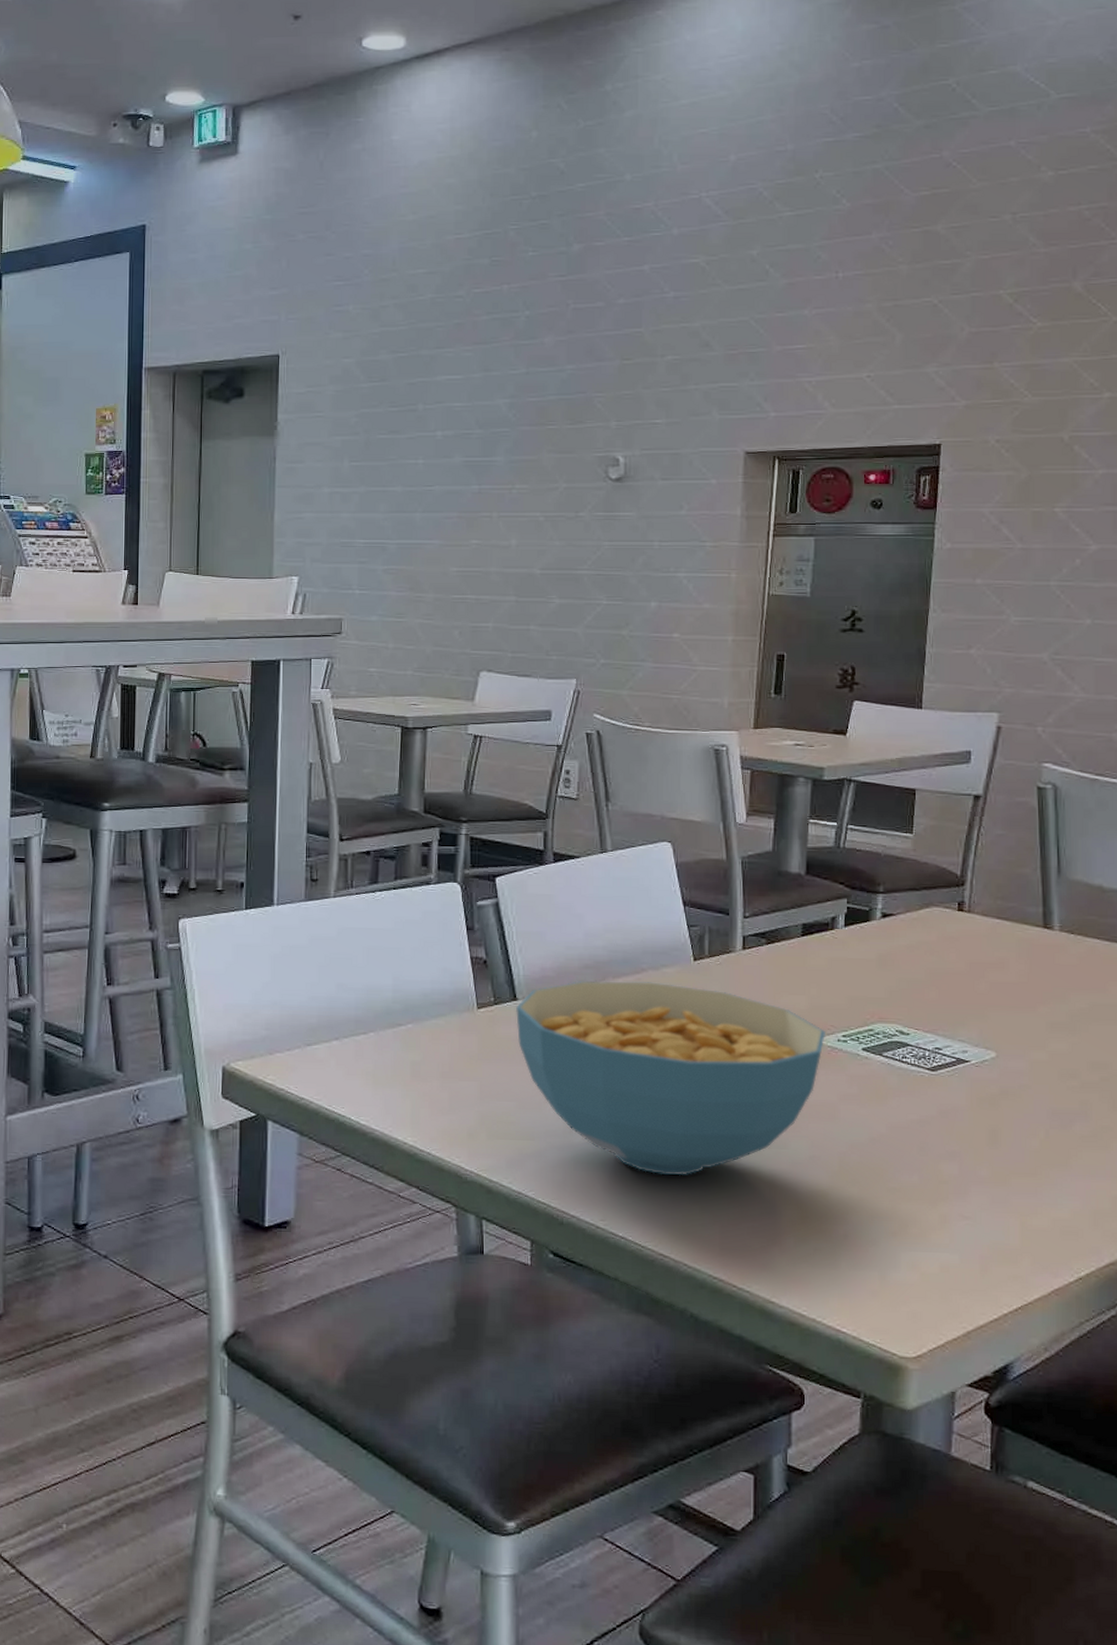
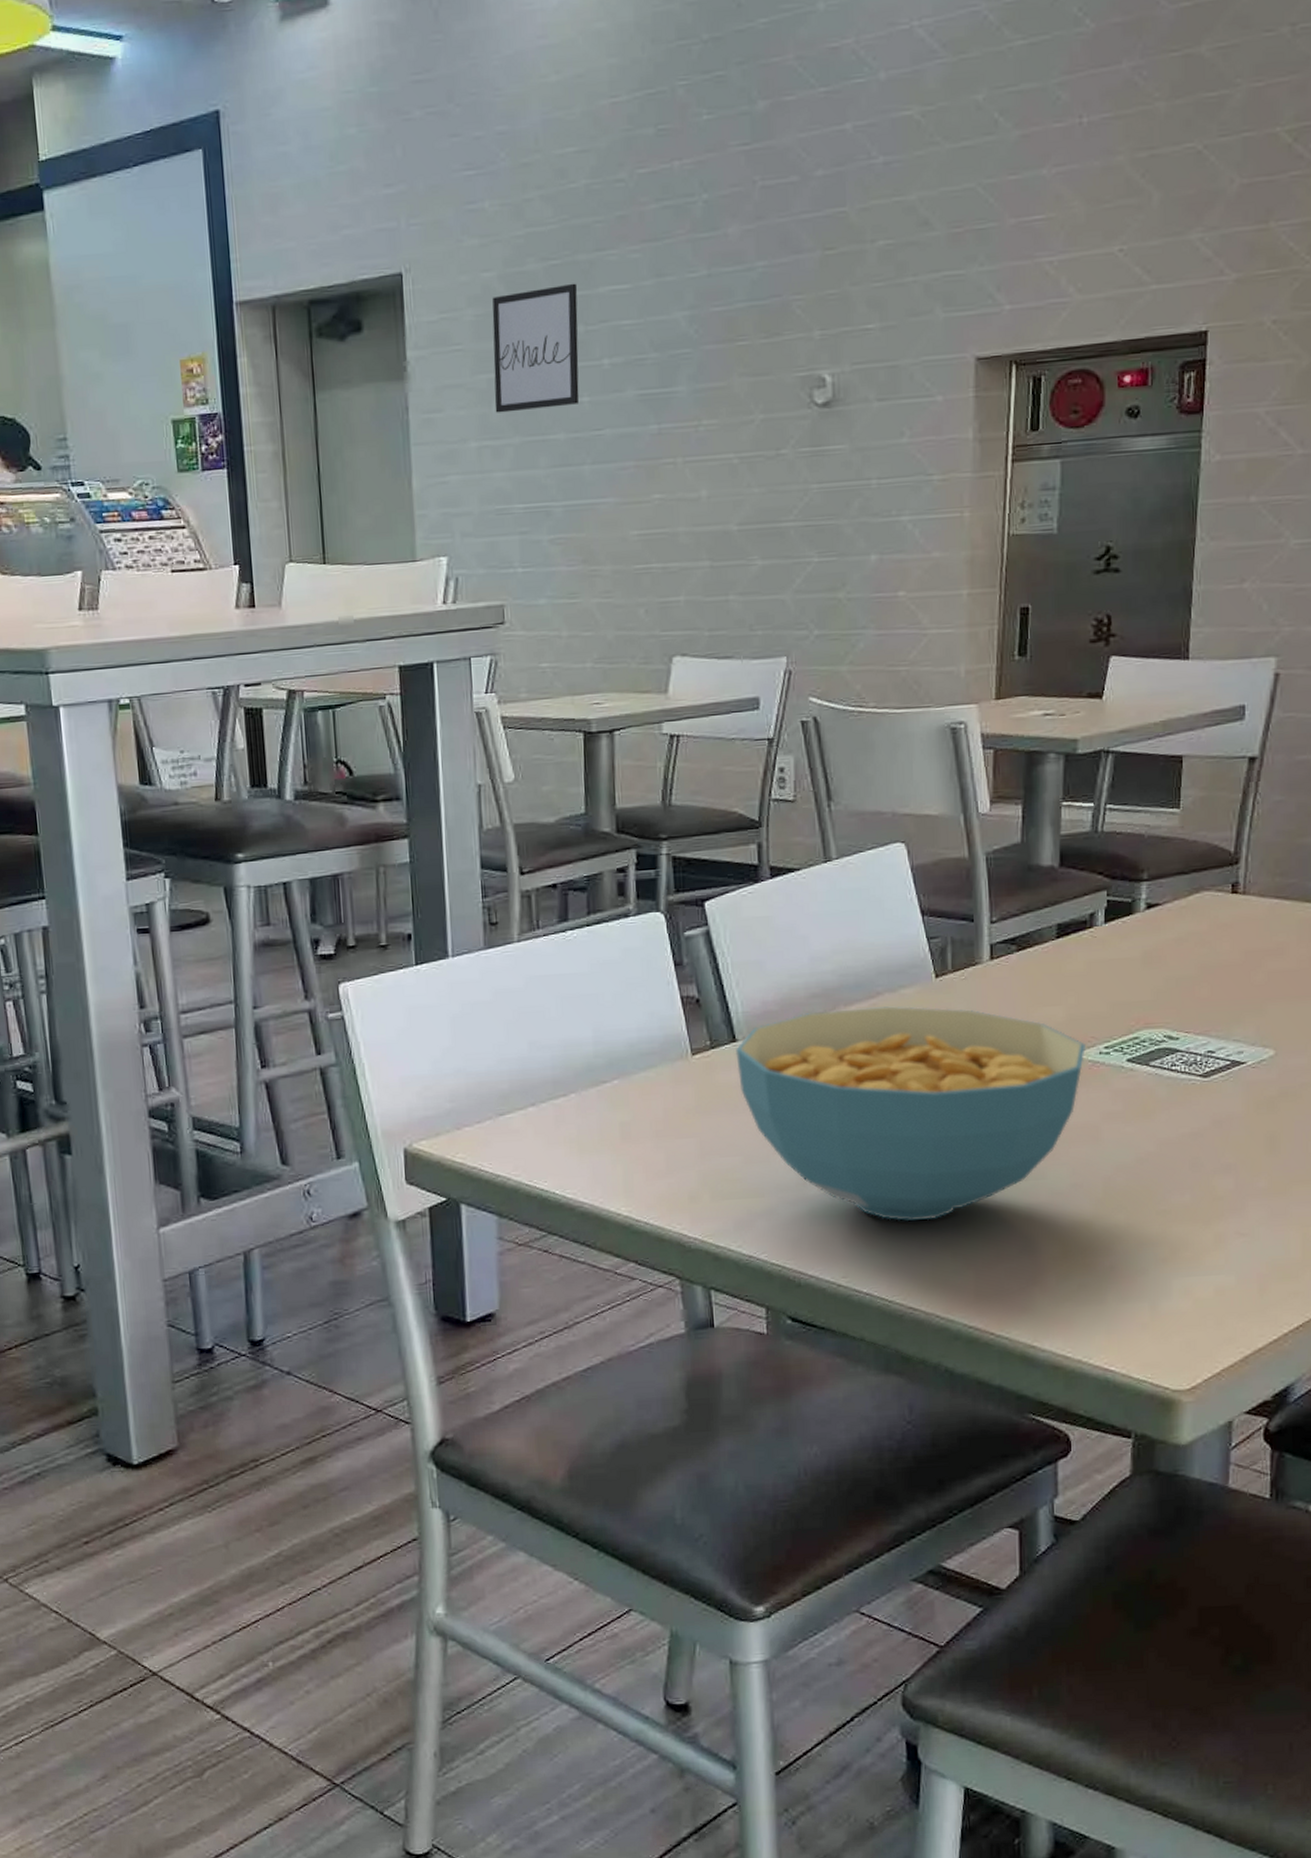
wall art: none [346,372,420,467] -> present [492,283,580,413]

